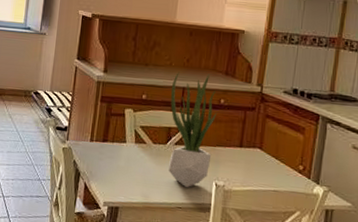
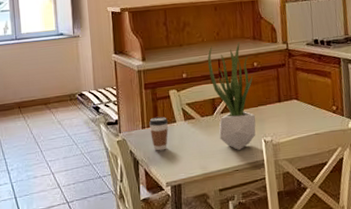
coffee cup: none [97,133,118,168] -> present [149,117,169,151]

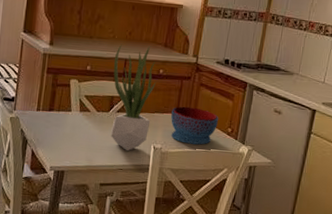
coffee cup: present [149,117,169,151] -> none [44,102,64,136]
bowl: none [274,92,322,131] -> present [171,106,218,145]

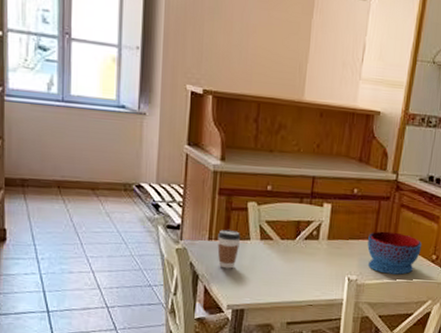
coffee cup: none [44,102,64,136] -> present [217,230,241,269]
potted plant: present [111,44,157,151] -> none [298,159,350,285]

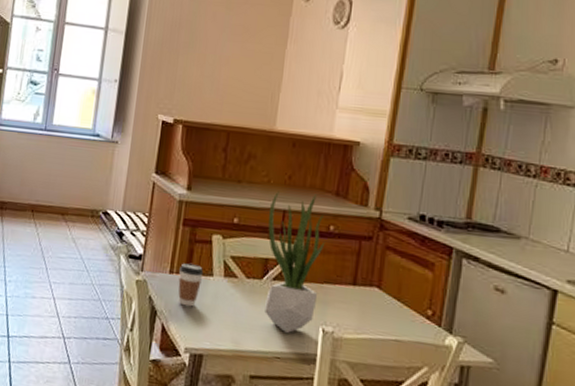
potted plant: none [298,159,350,285] -> present [264,191,326,334]
bowl: present [367,231,422,275] -> none [346,276,413,331]

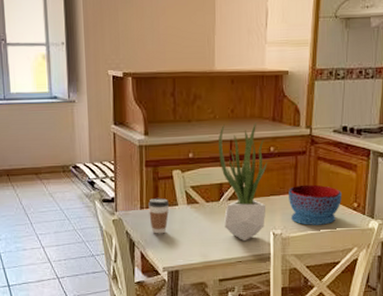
bowl: none [346,276,413,331] -> present [289,184,341,225]

